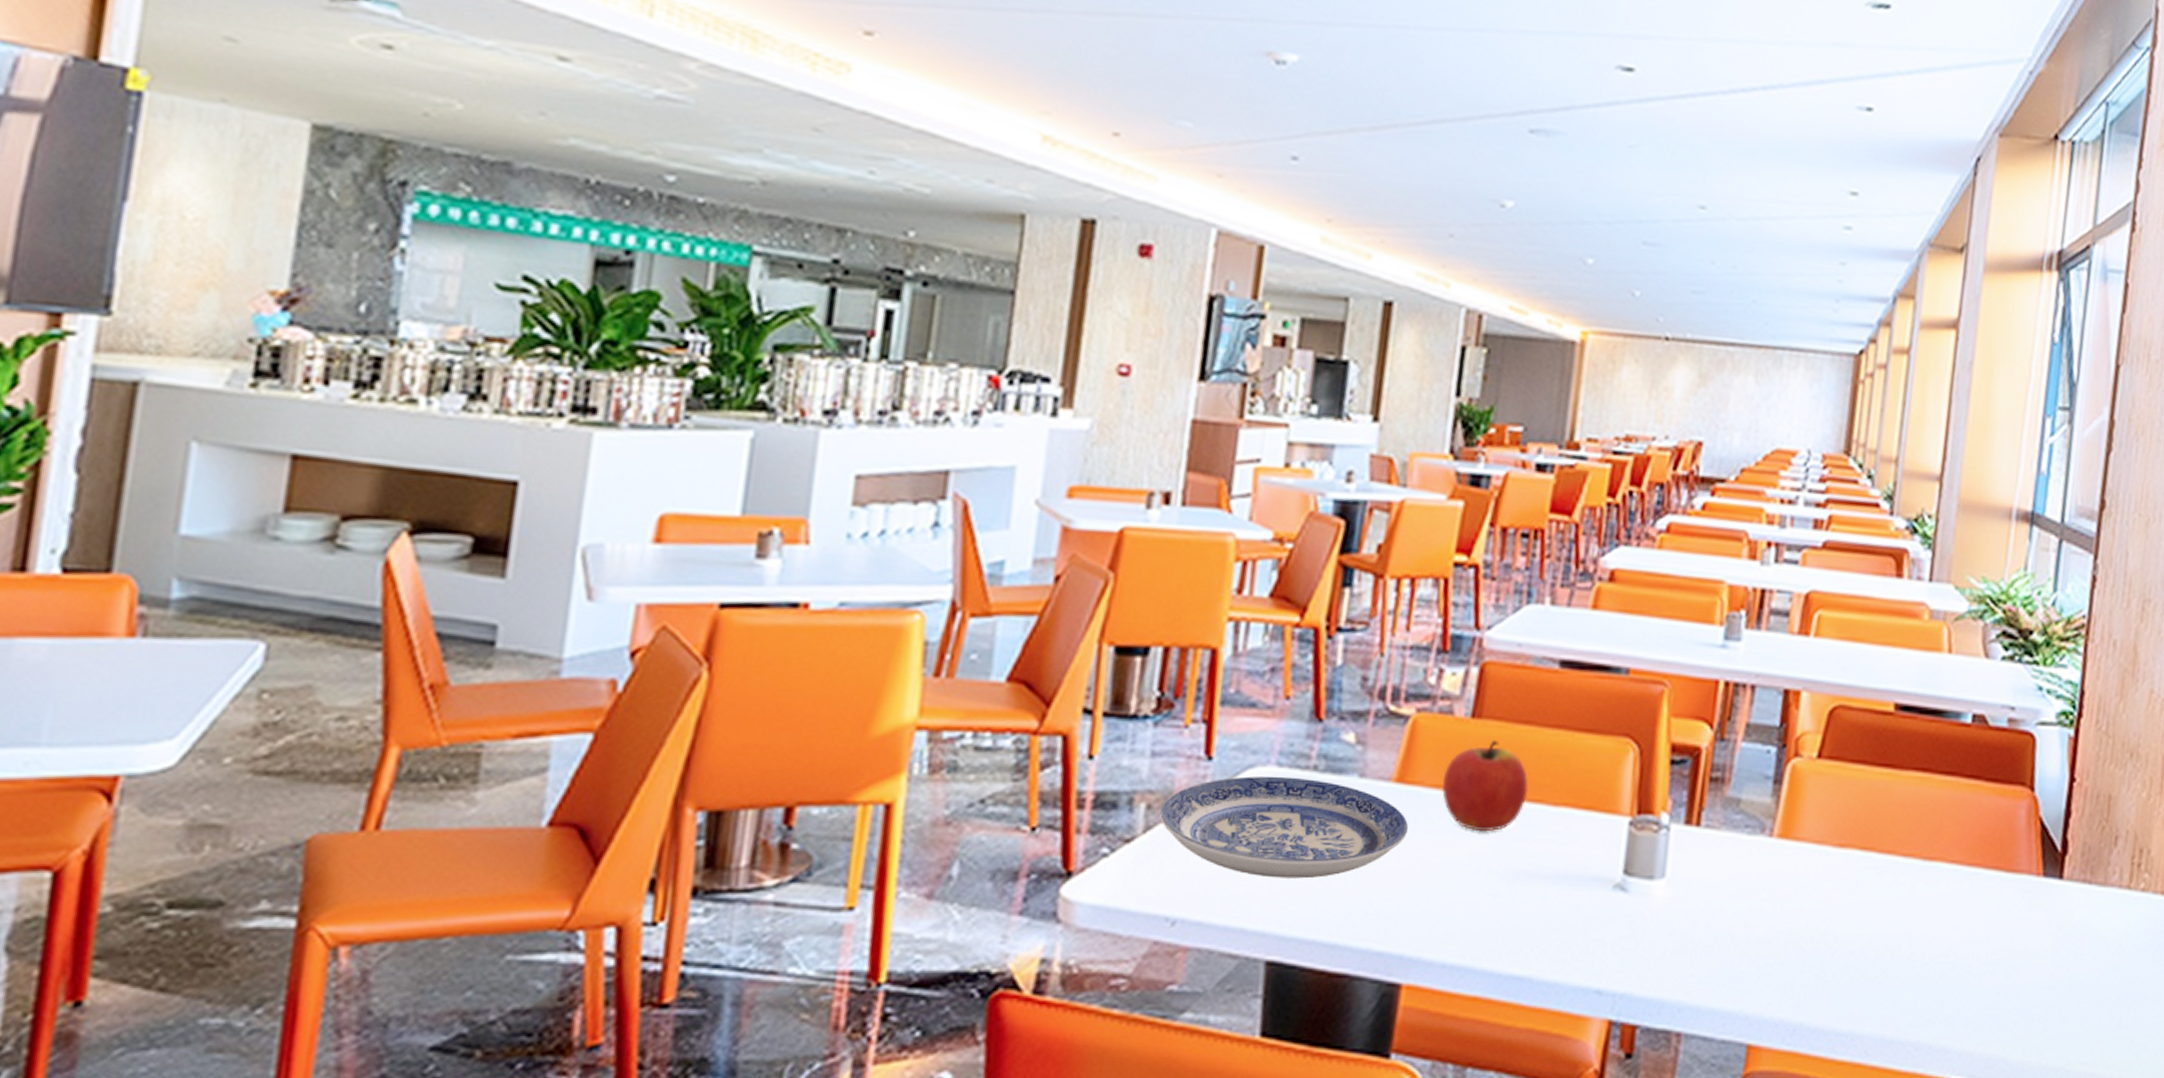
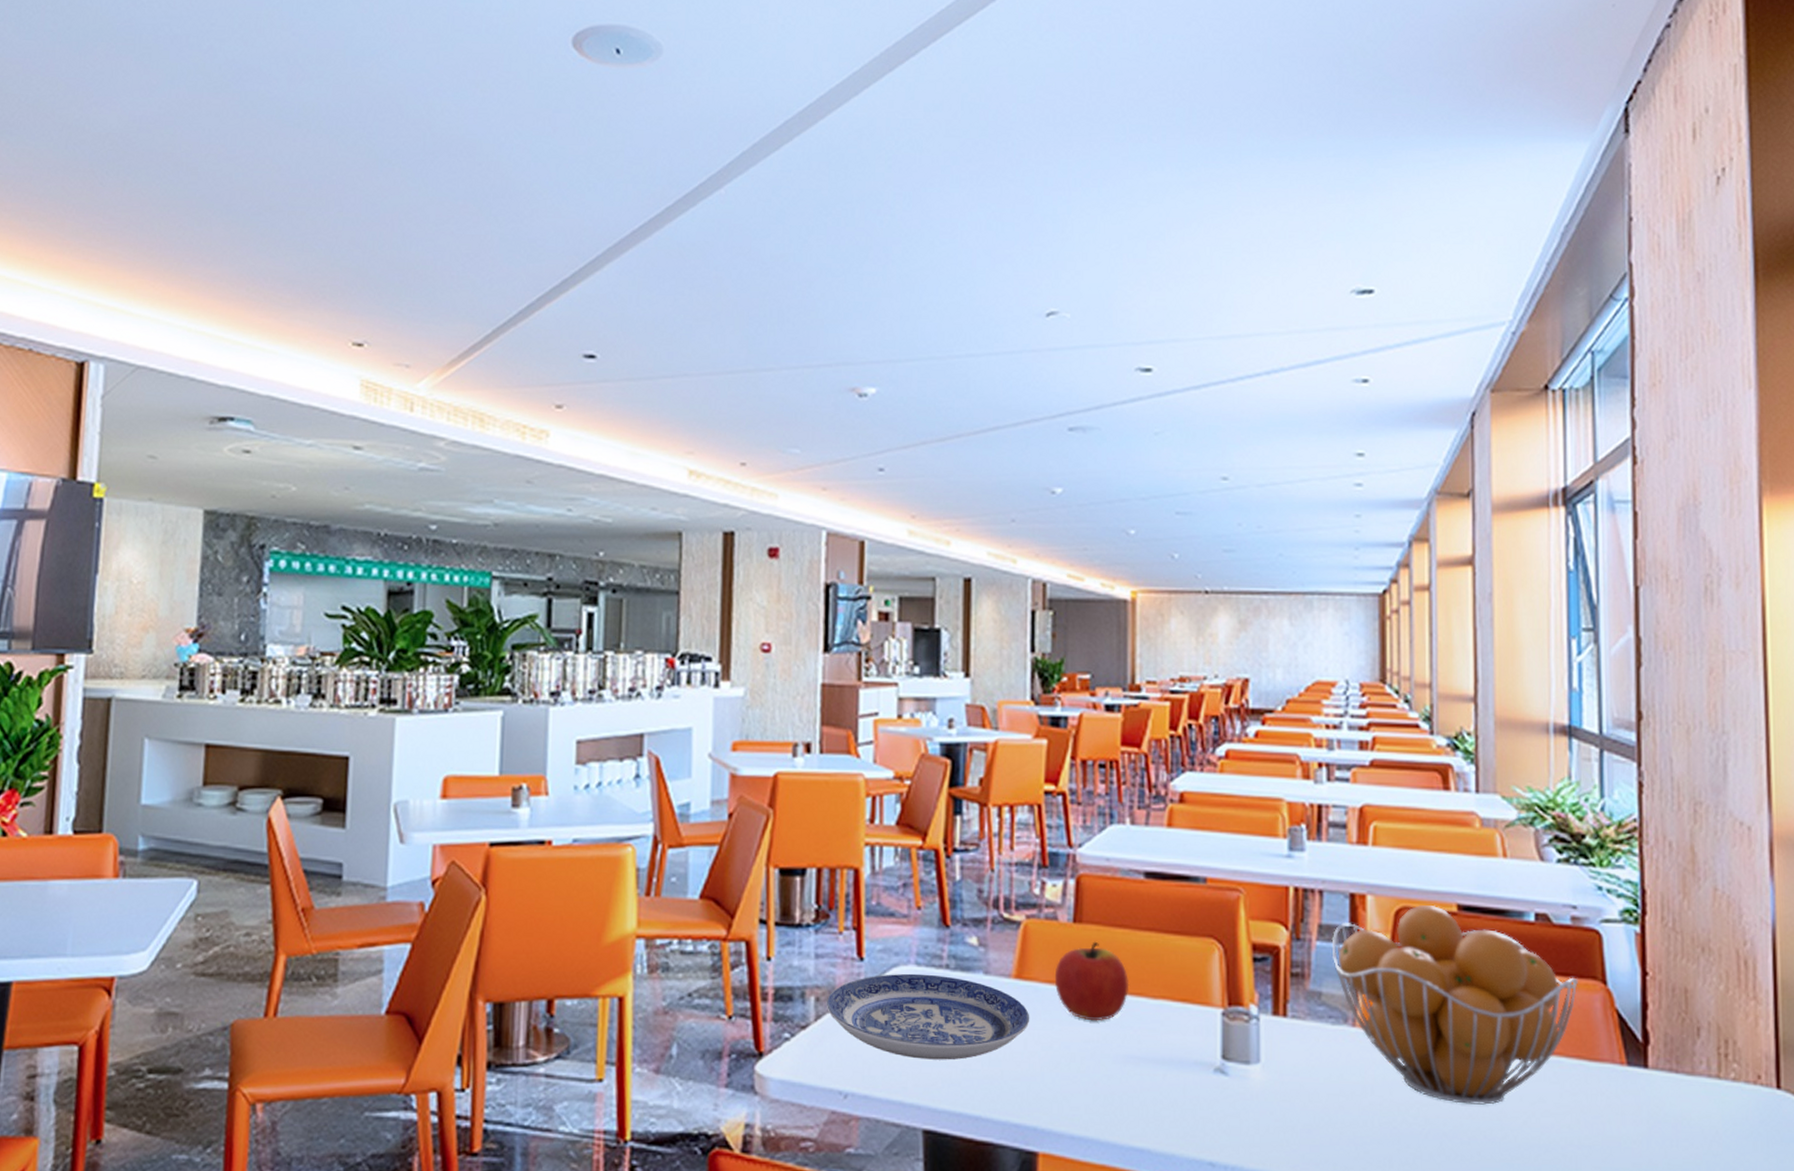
fruit basket: none [1757,704,2007,920] -> present [1331,905,1578,1105]

